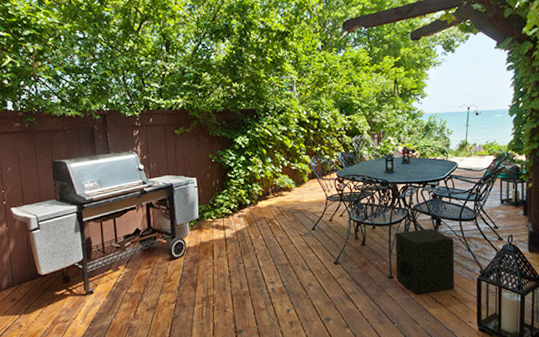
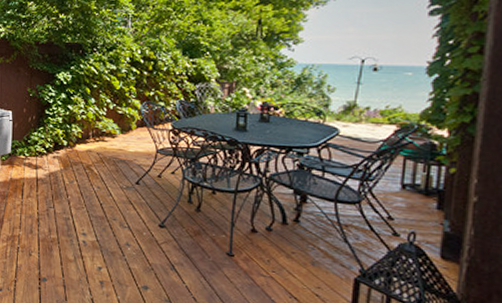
speaker: present [395,228,455,295] -> none [238,203,324,286]

